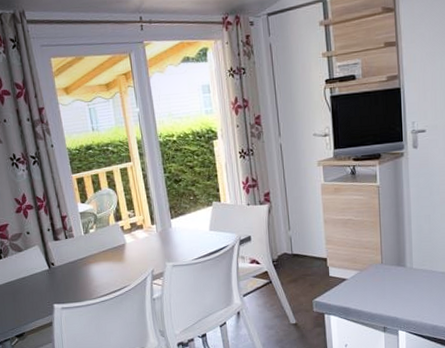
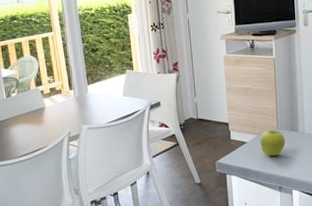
fruit: none [362,264,391,294] -> present [260,129,286,156]

